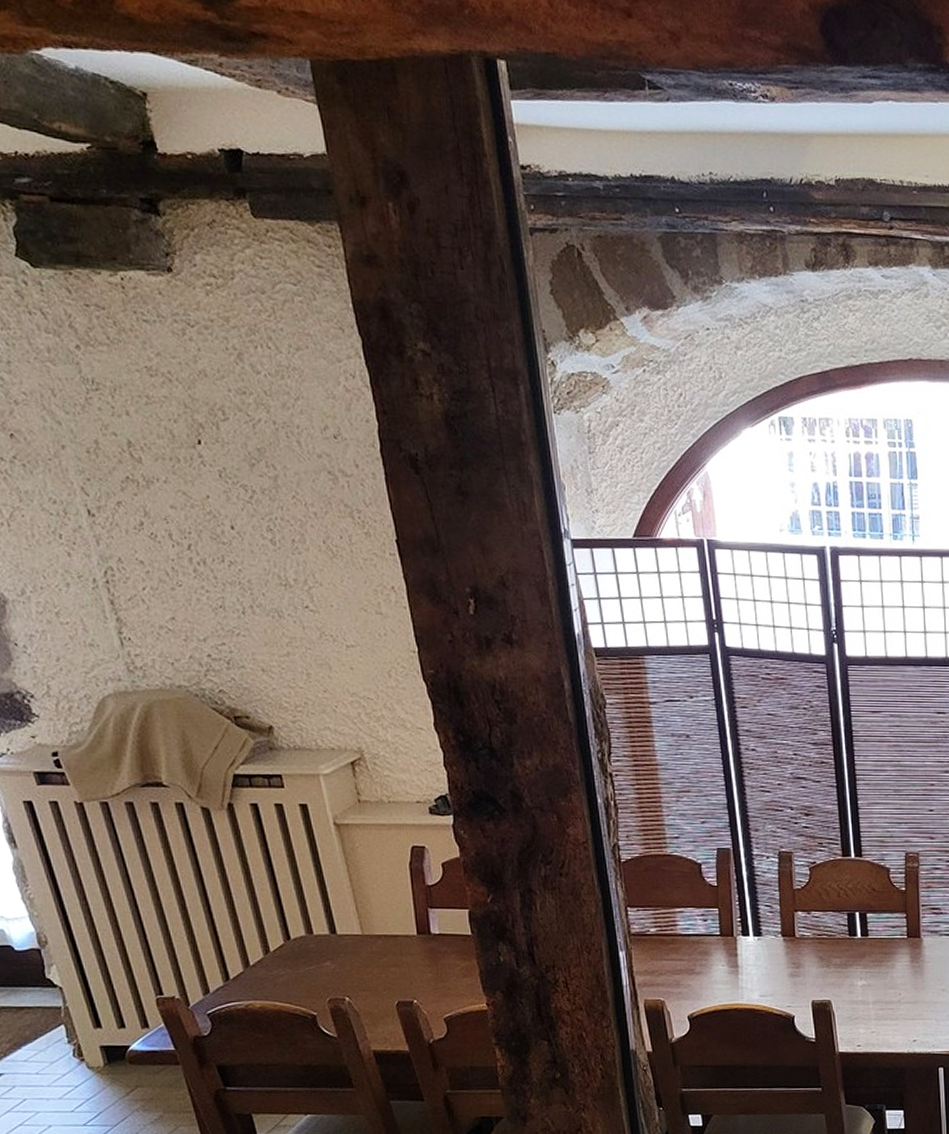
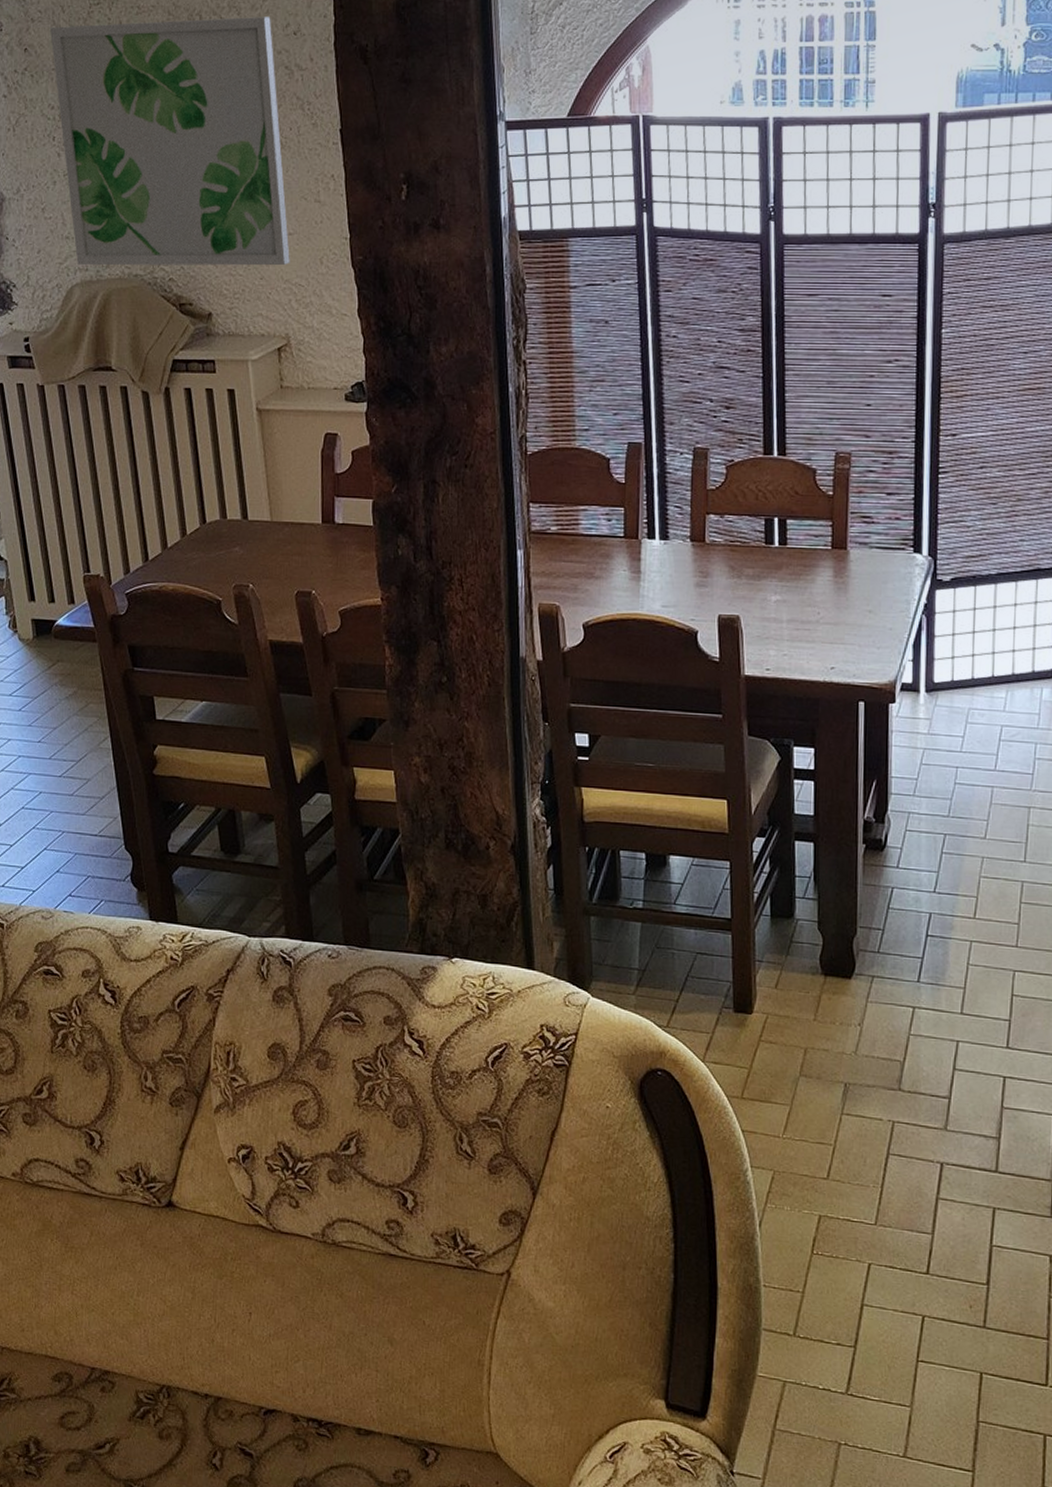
wall art: none [40,411,355,679] -> present [50,17,290,266]

